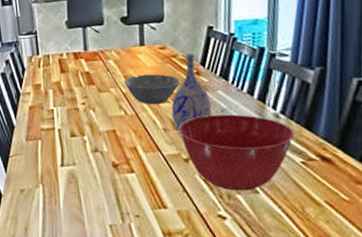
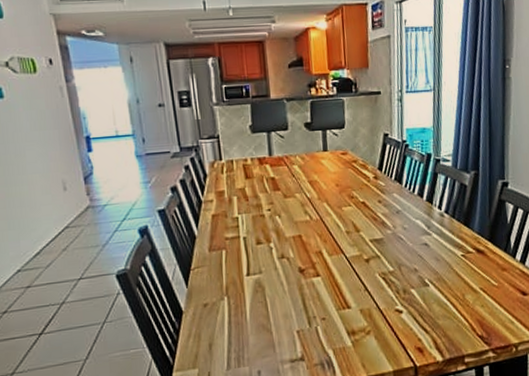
bowl: present [123,74,181,105] -> none [308,178,361,209]
vase: present [171,53,213,134] -> none [353,159,389,236]
mixing bowl: present [179,114,294,191] -> none [360,215,456,286]

